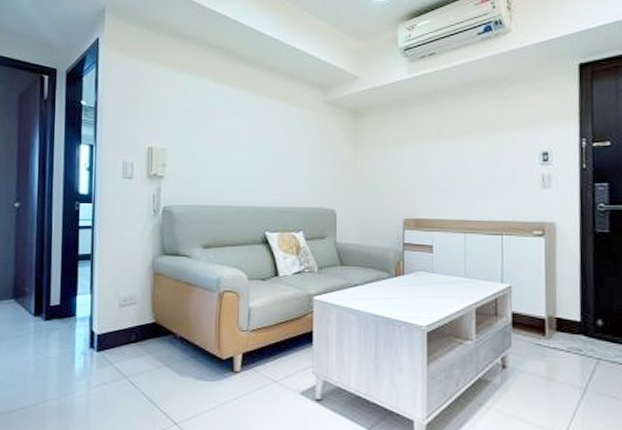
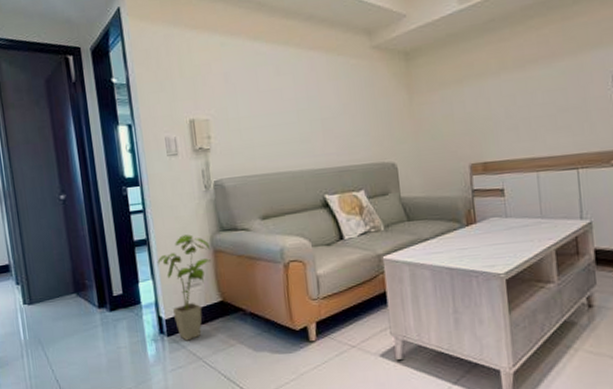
house plant: none [98,254,151,358] -> present [157,234,211,341]

